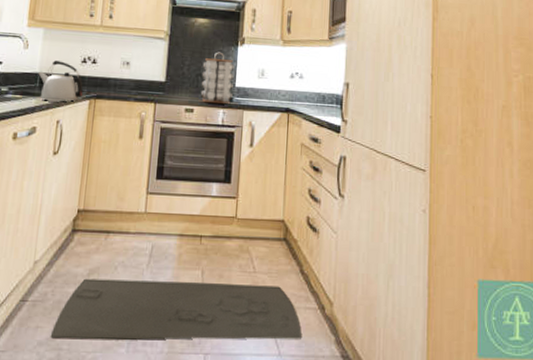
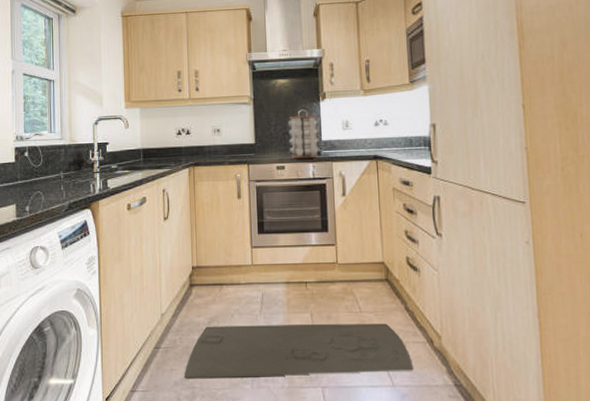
kettle: present [38,60,83,102] -> none [141,135,182,173]

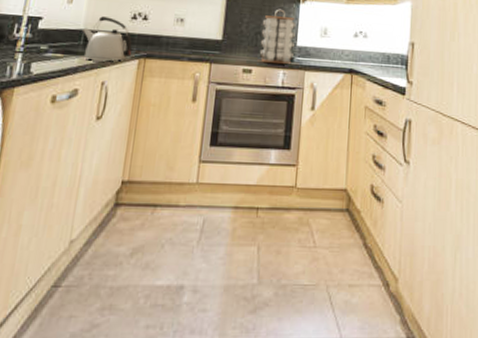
kettle: none [141,135,182,173] -> present [83,16,132,62]
floor mat: present [184,323,413,379] -> none [85,259,365,330]

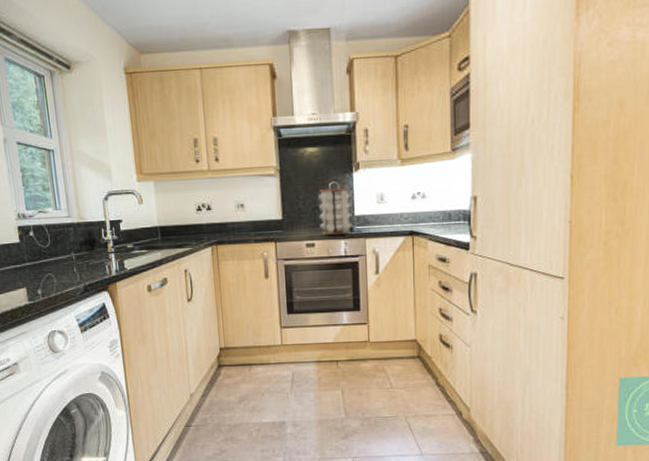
kettle: present [83,16,132,62] -> none [158,212,203,253]

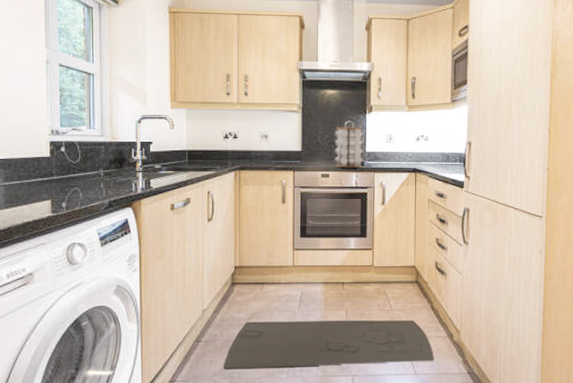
floor mat: none [216,398,441,453] -> present [223,320,433,369]

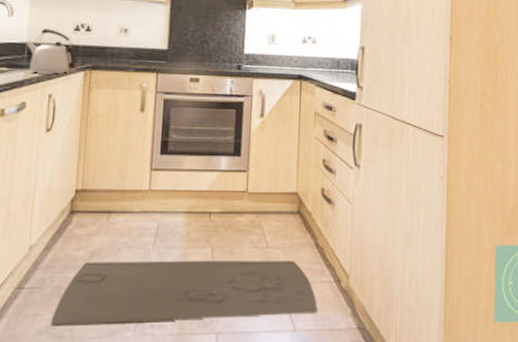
kettle: none [186,138,227,175] -> present [26,29,77,74]
spice rack: present [334,120,364,169] -> none [206,16,243,73]

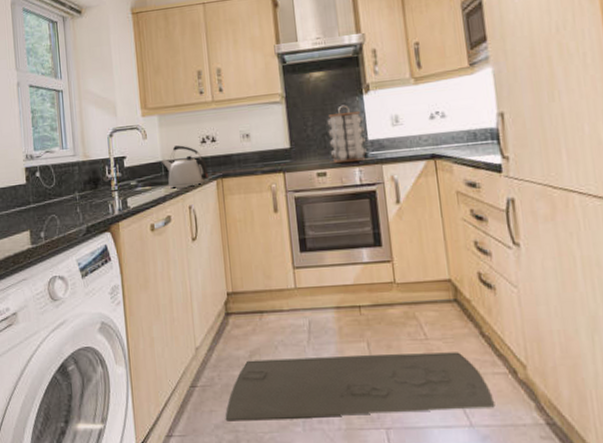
spice rack: none [206,16,243,73] -> present [327,105,367,164]

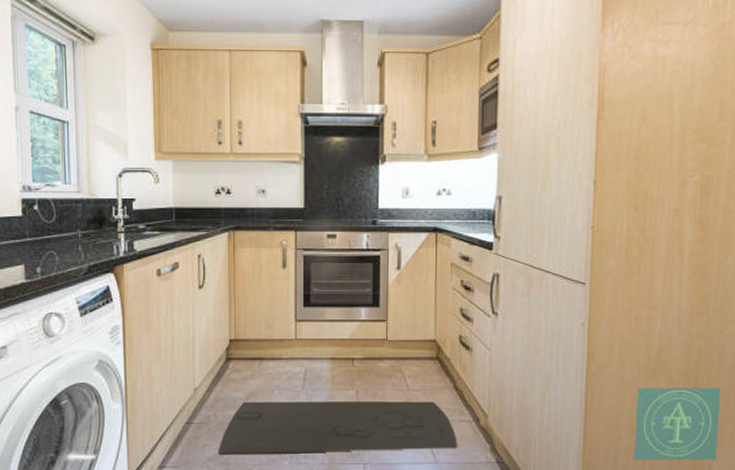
kettle: present [162,145,208,188] -> none [173,194,220,236]
spice rack: present [327,105,367,164] -> none [342,172,376,228]

